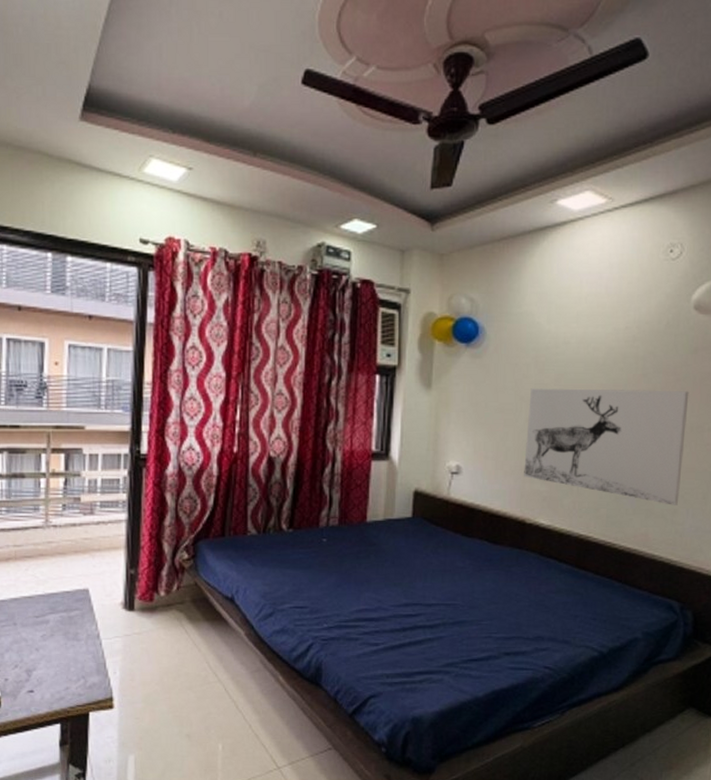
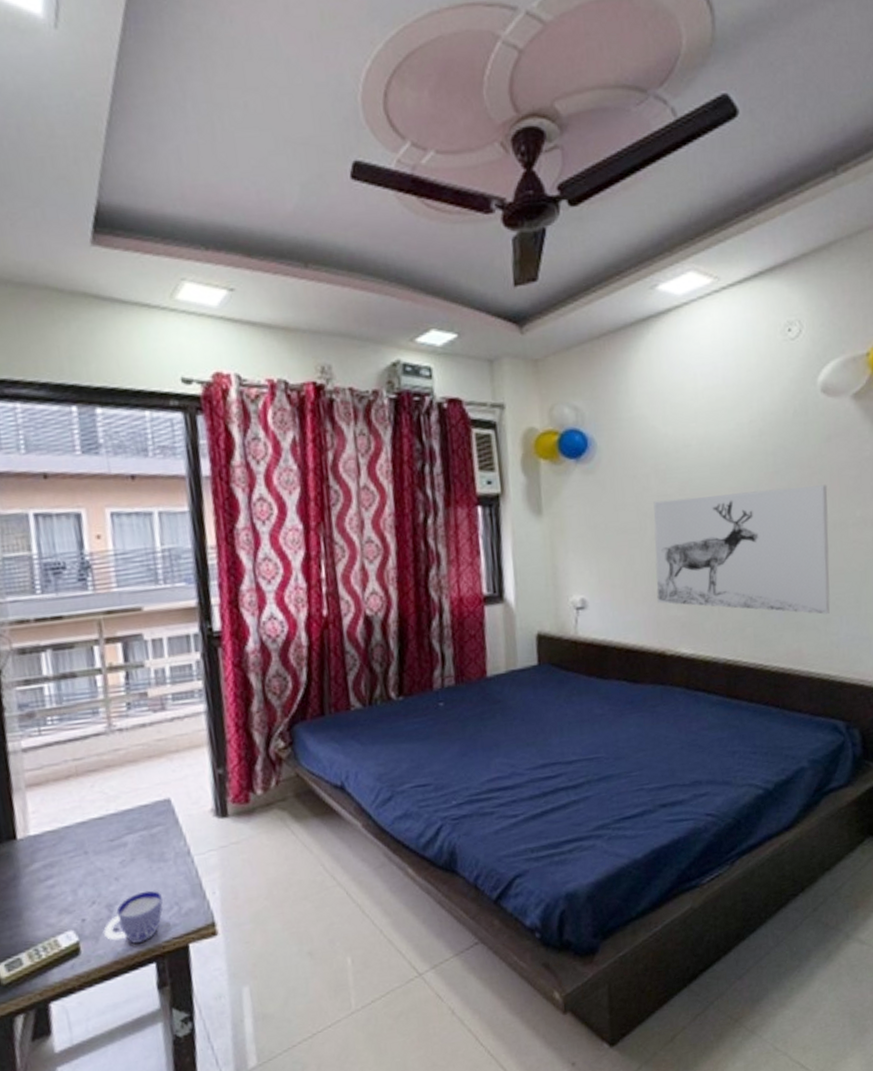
cup: none [21,663,72,705] -> present [104,890,163,944]

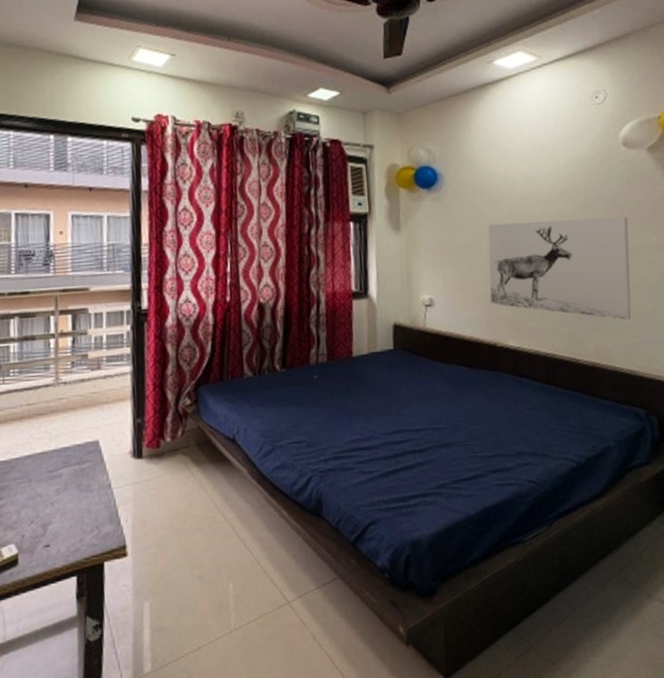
cup: present [104,890,163,944] -> none [38,515,86,559]

